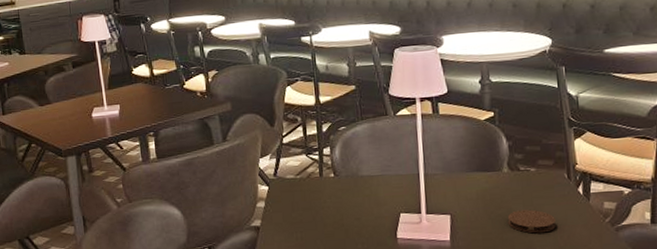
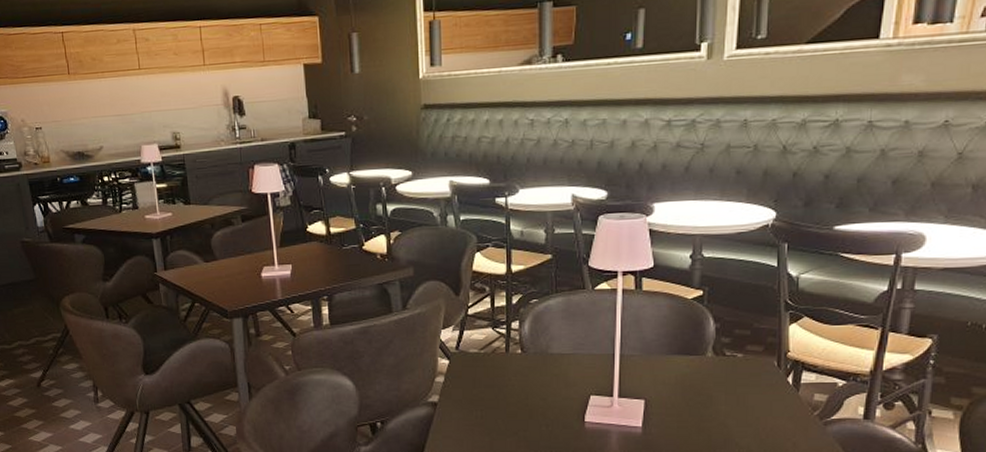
coaster: present [507,209,556,234] -> none [706,398,759,424]

